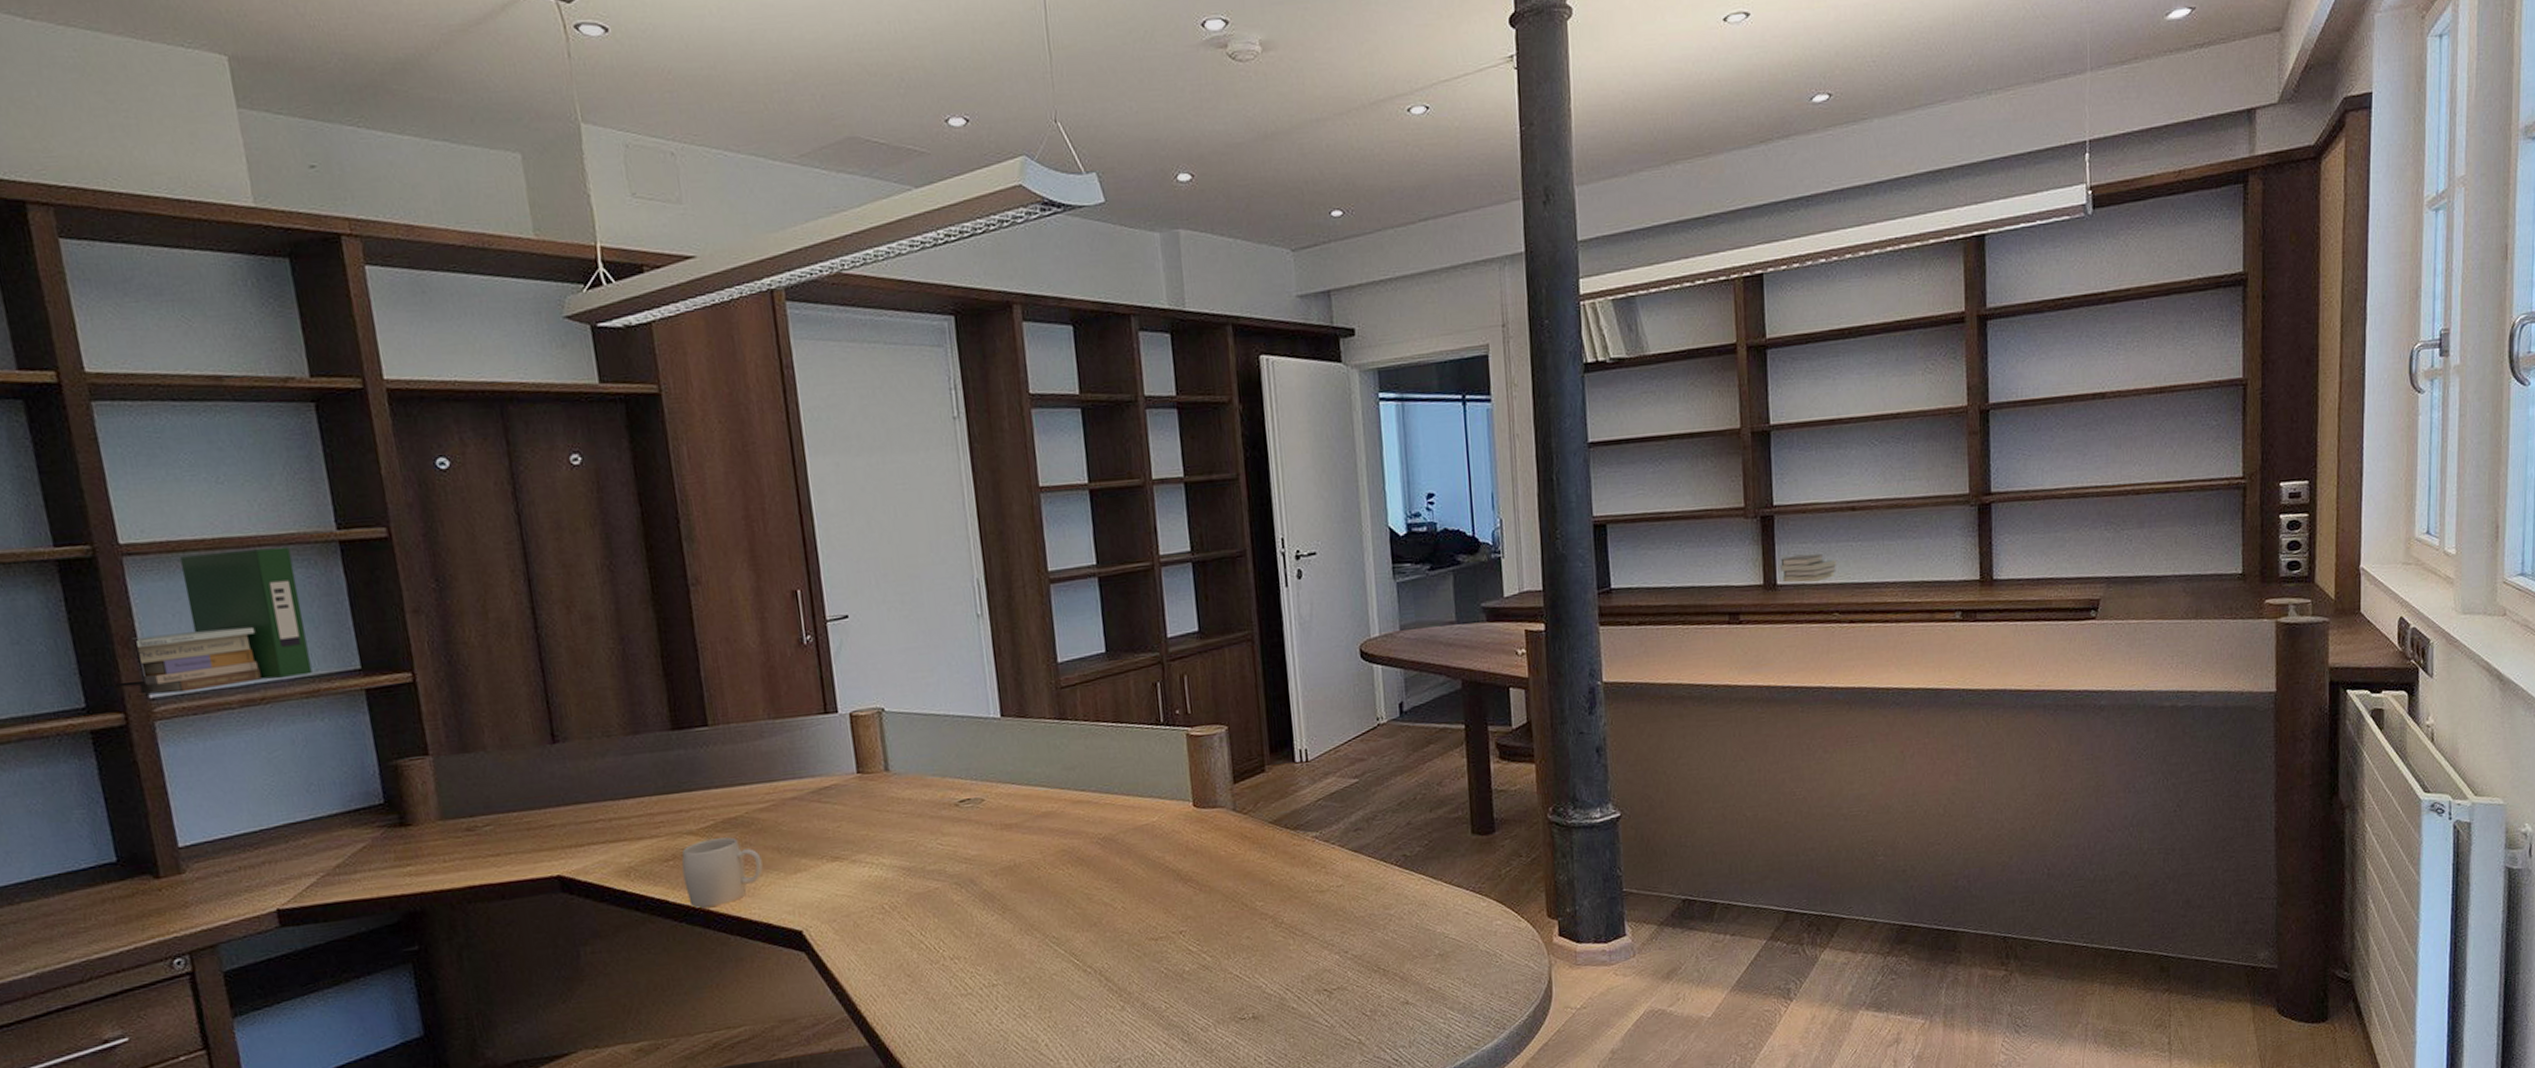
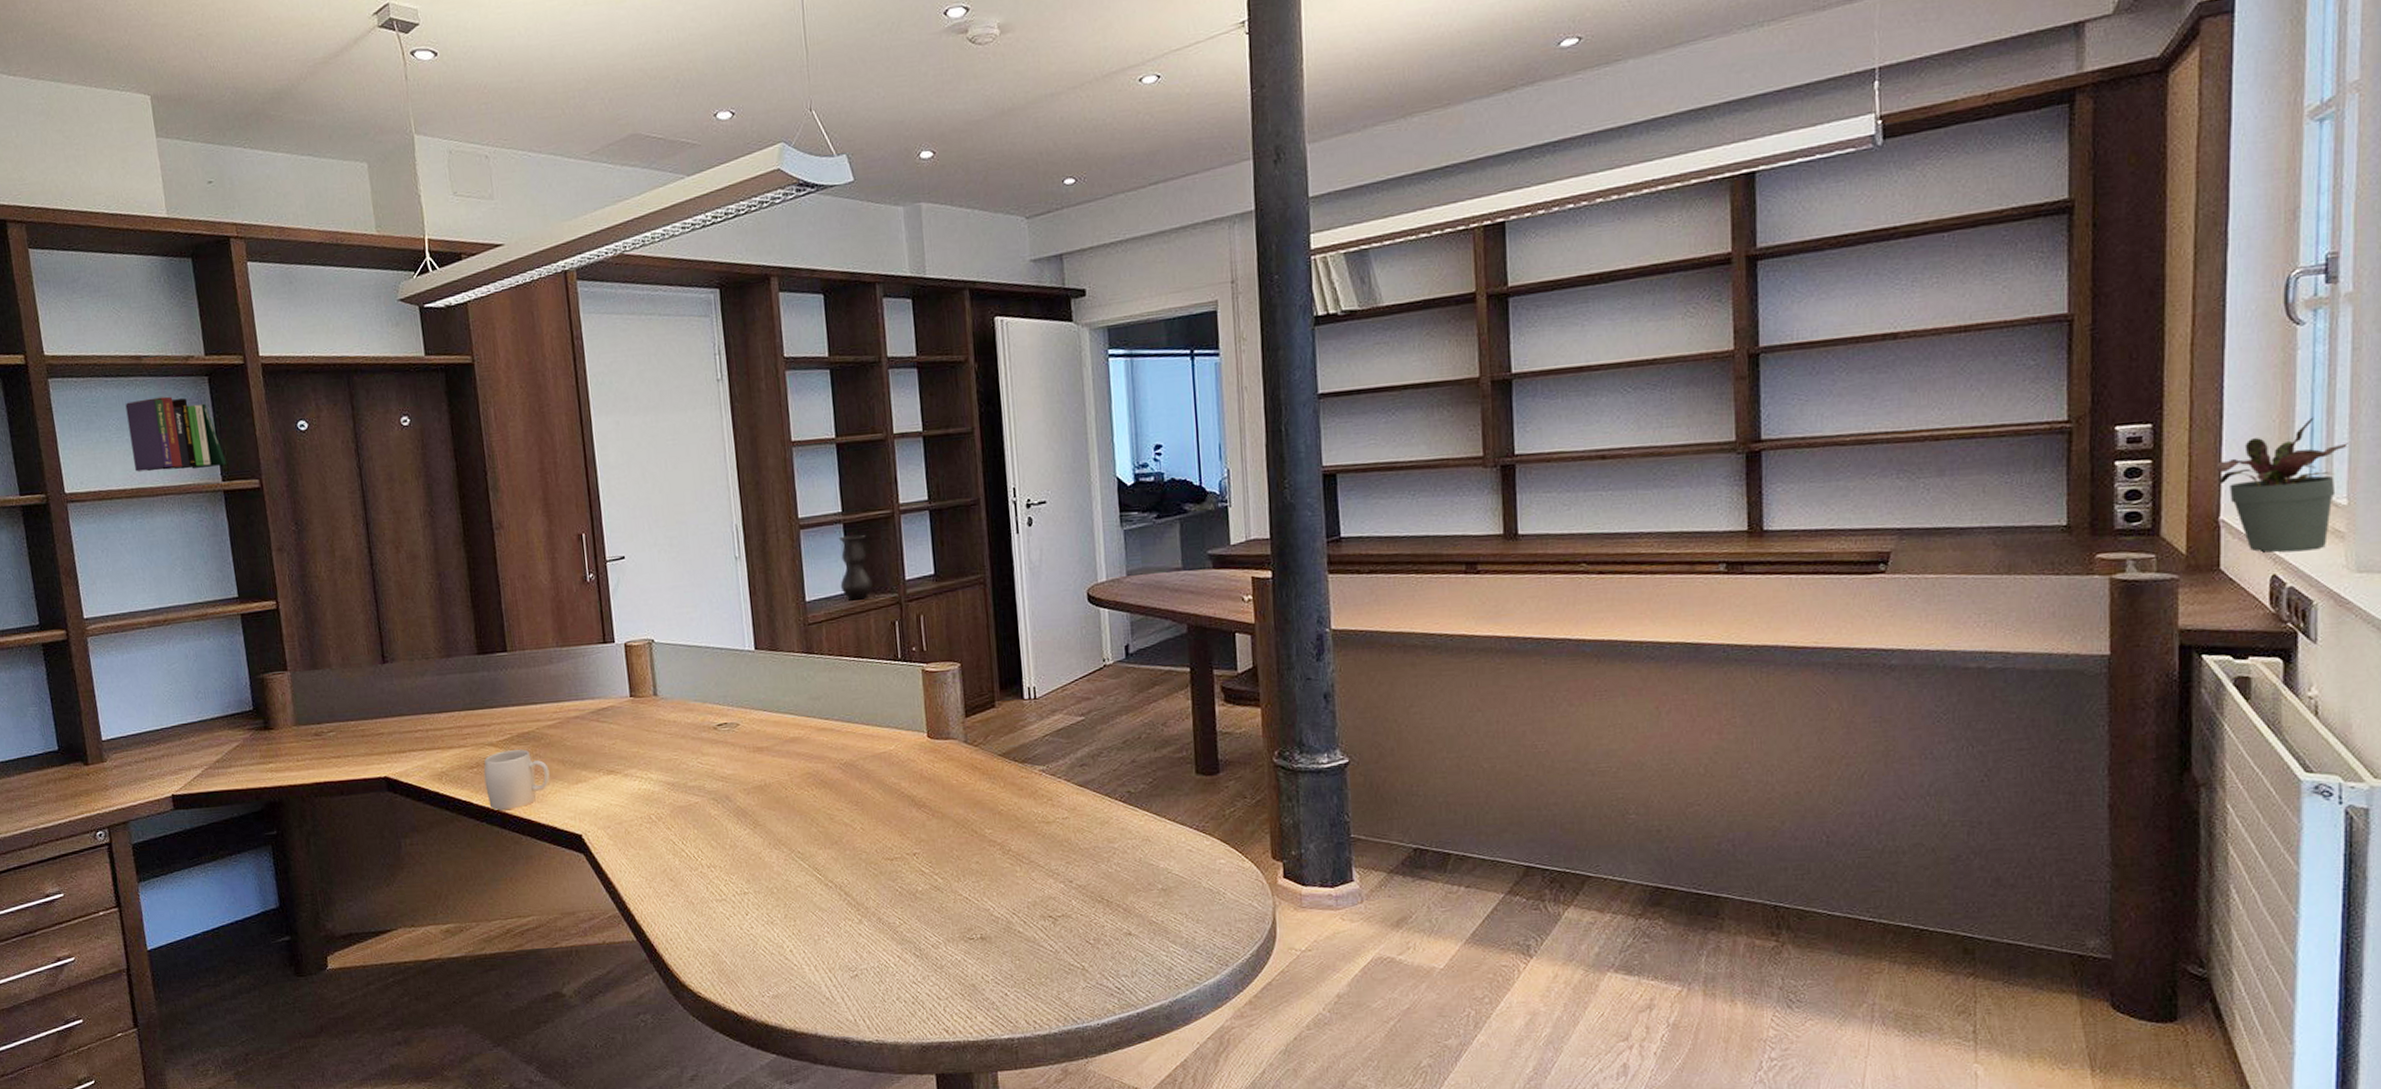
books: present [113,626,262,695] -> none [59,561,165,616]
binder: present [180,547,312,679] -> none [108,495,202,605]
books: none [201,426,343,518] -> present [125,396,227,472]
vase: none [1093,589,1132,661] -> present [838,534,873,601]
books: present [1781,553,1837,583] -> none [1522,503,1585,533]
potted plant: none [2357,476,2456,597] -> present [2215,417,2348,553]

